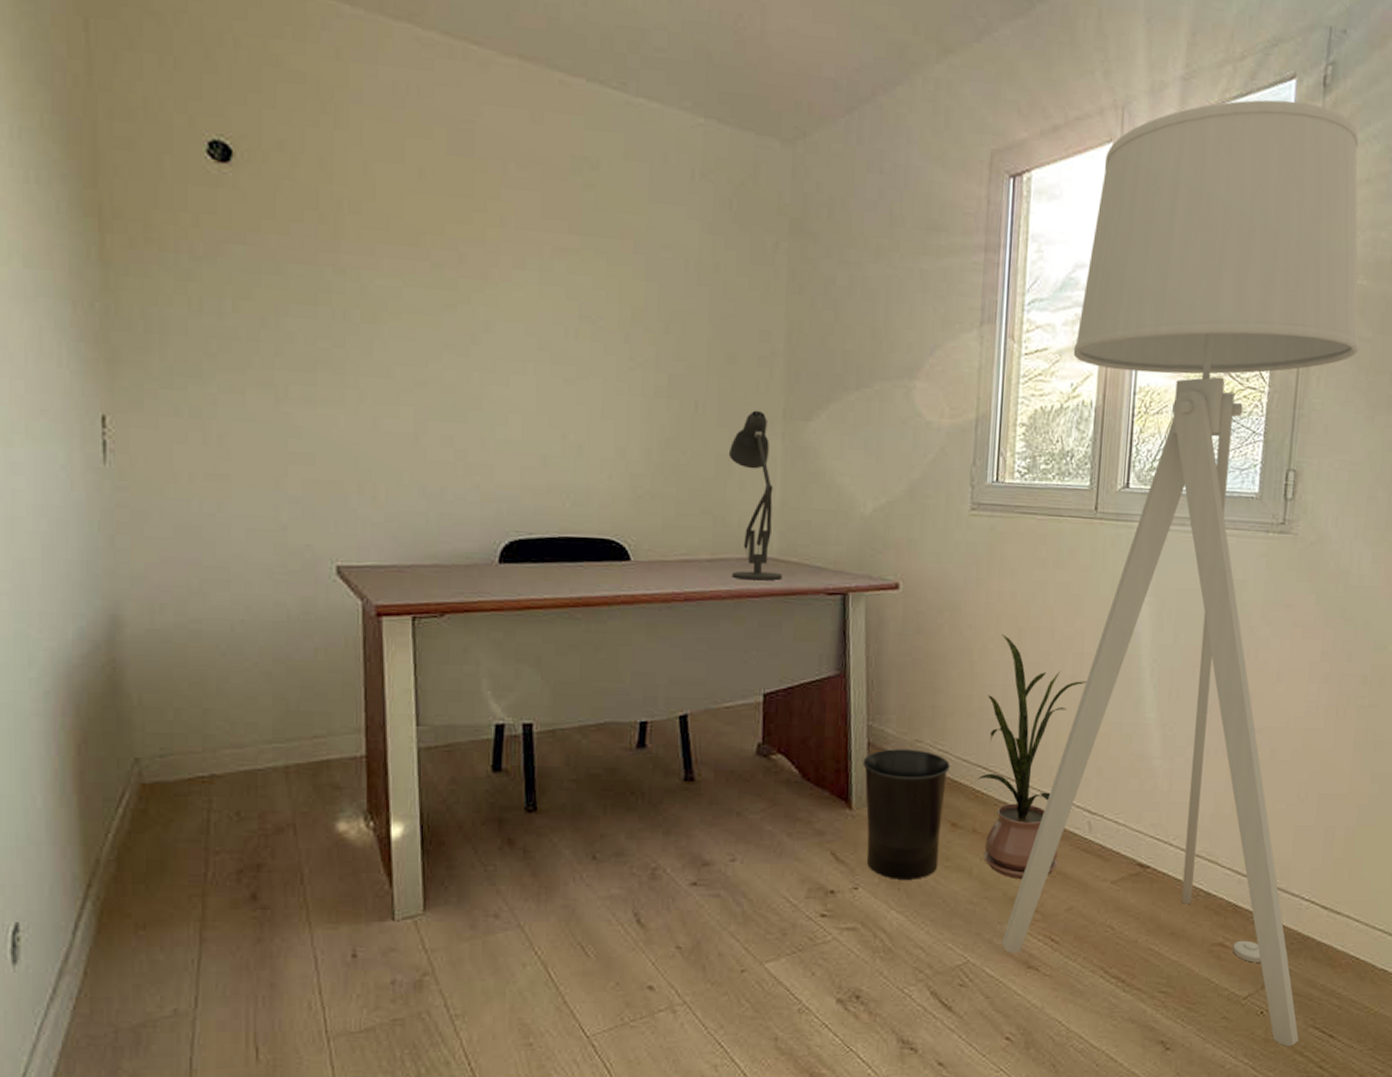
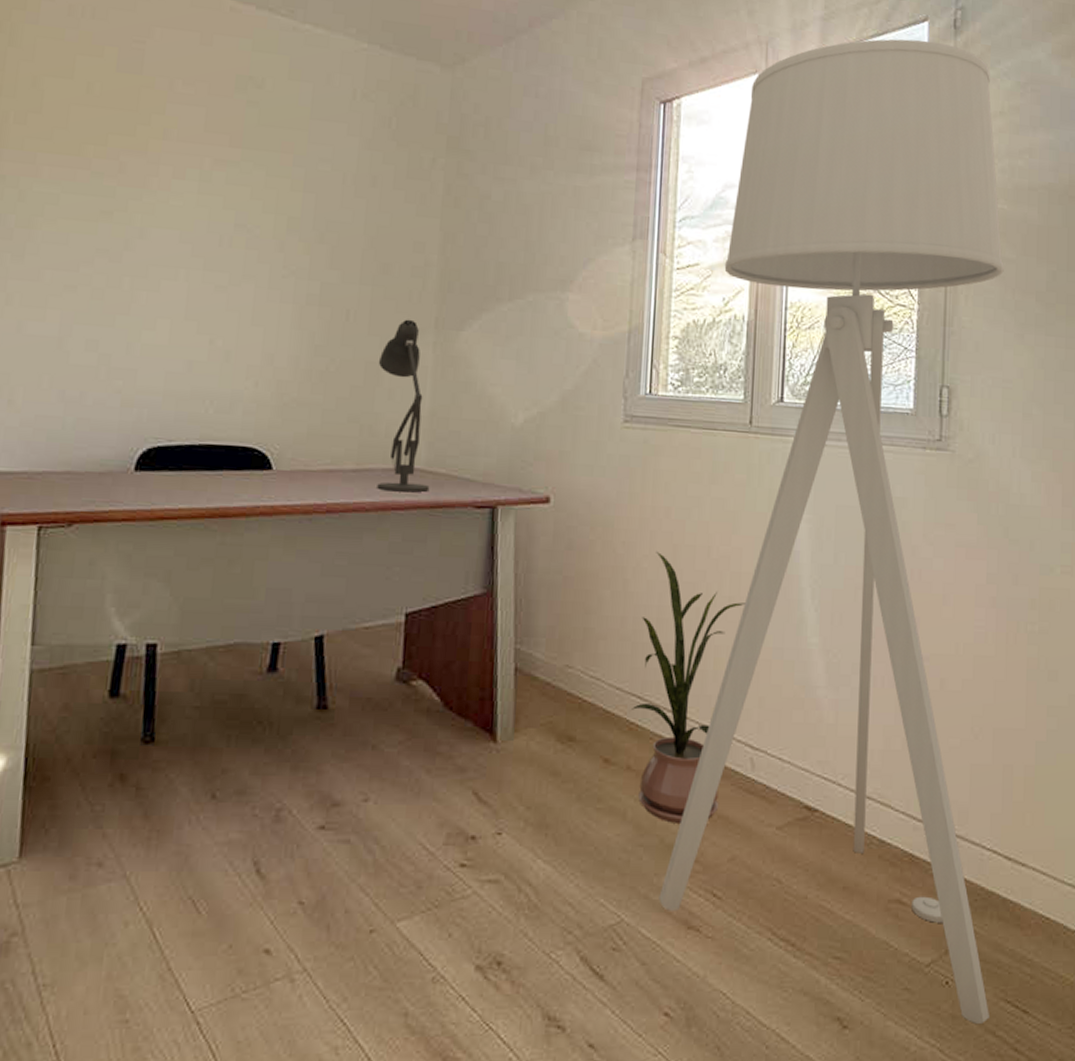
waste bin: present [863,749,950,879] -> none [509,675,602,824]

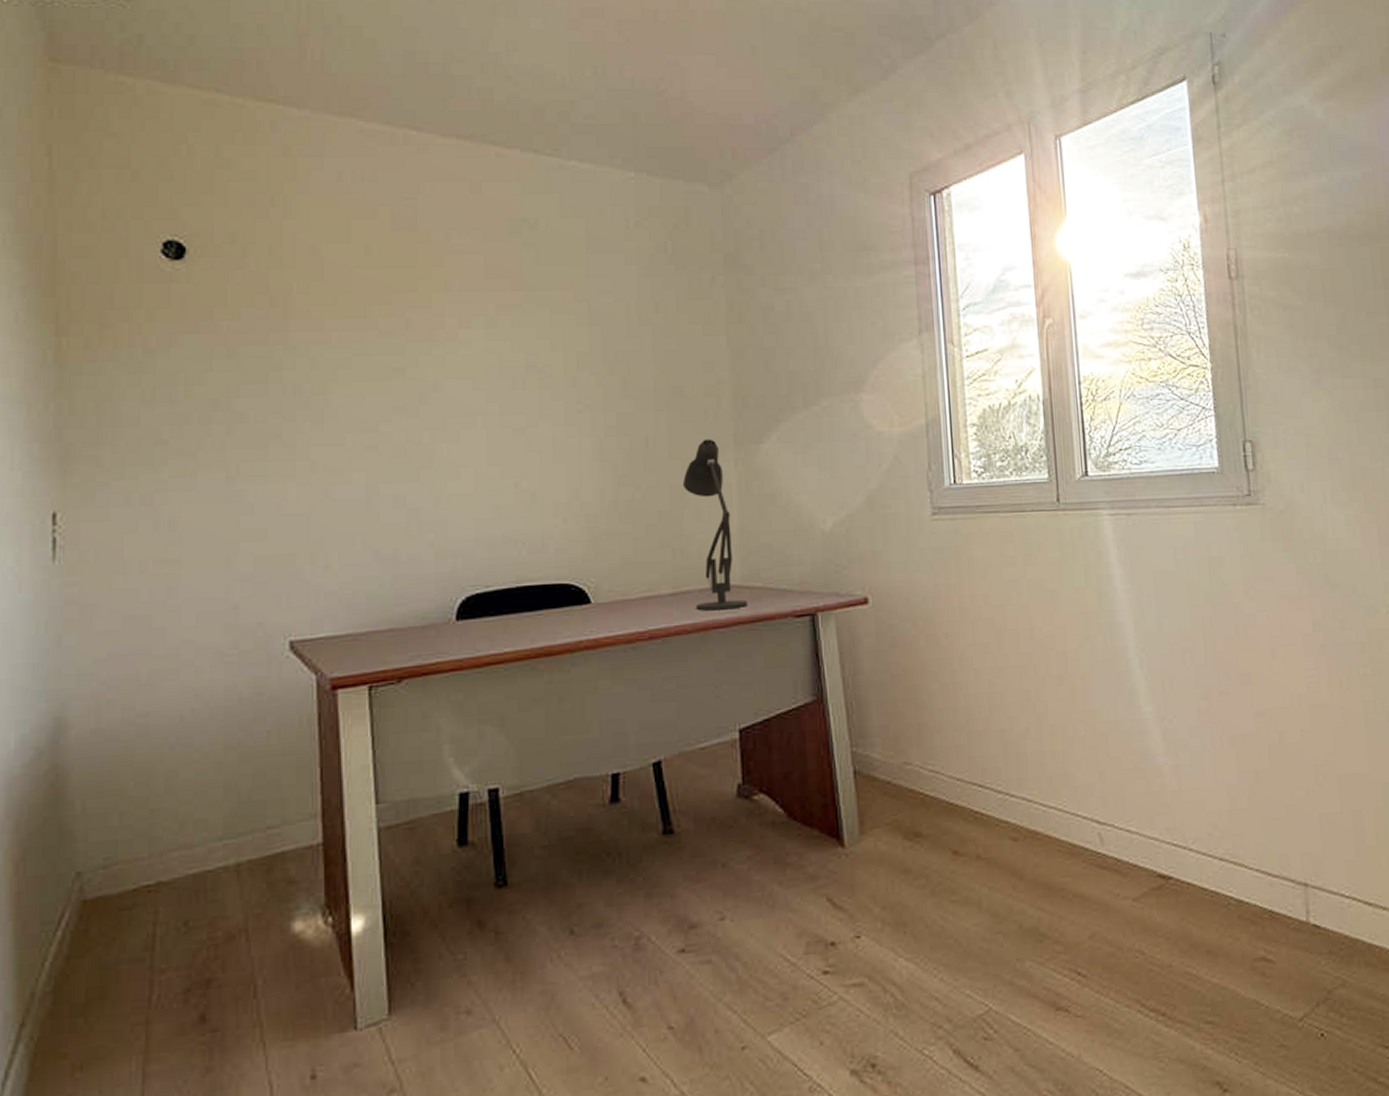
house plant: present [632,550,746,825] -> none [973,638,1075,908]
floor lamp: present [659,38,1004,1025] -> none [1013,100,1369,1074]

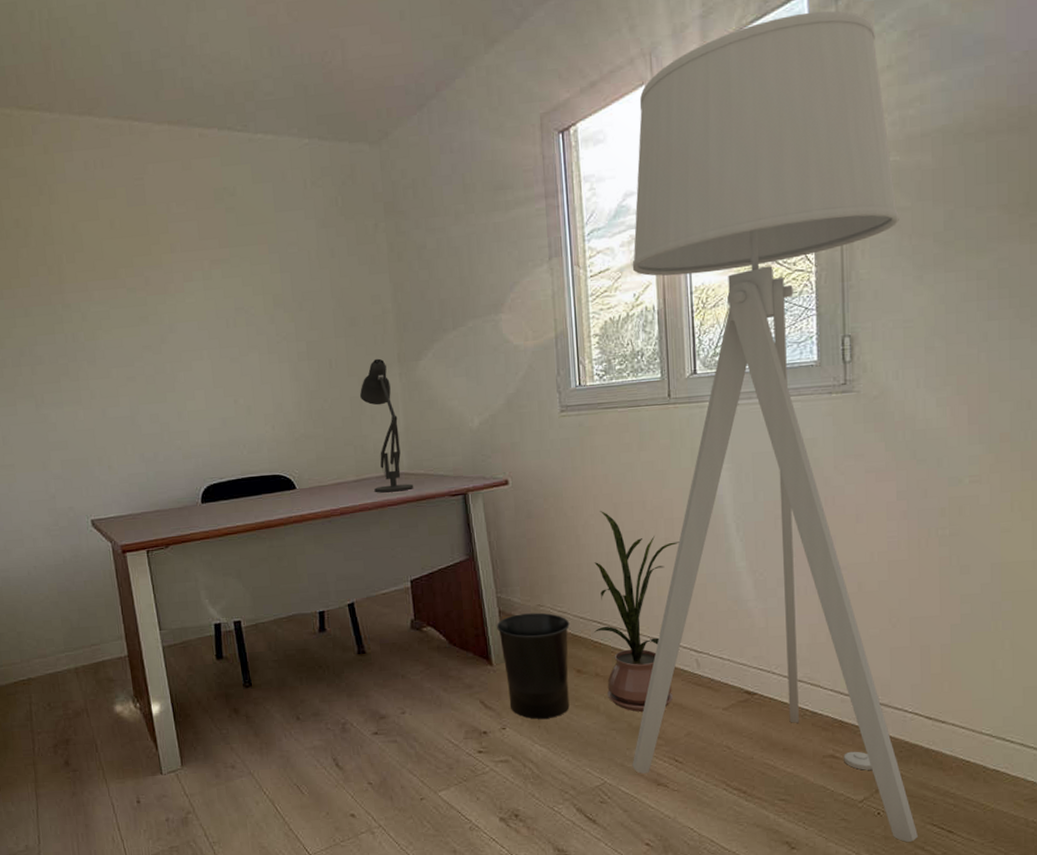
waste bin: none [851,772,944,922] -> present [497,612,570,719]
house plant: none [973,638,1075,908] -> present [594,510,680,713]
floor lamp: none [1013,100,1369,1074] -> present [632,10,918,843]

